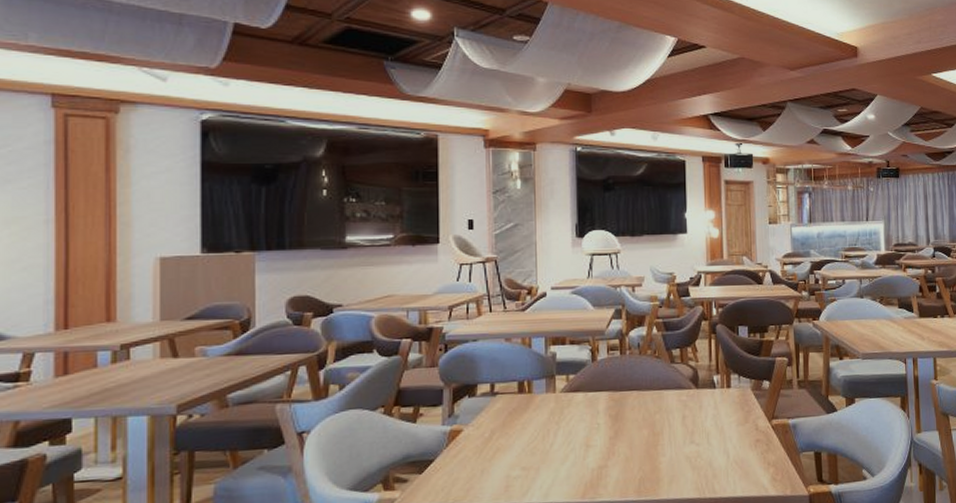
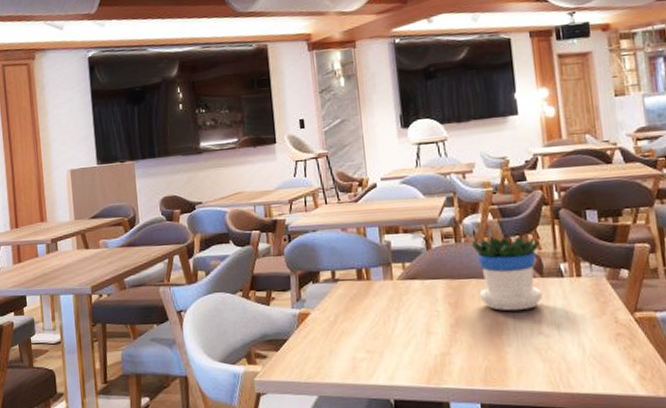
flowerpot: none [635,349,697,422] -> present [471,236,542,311]

